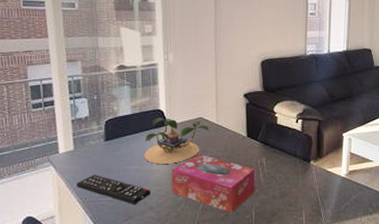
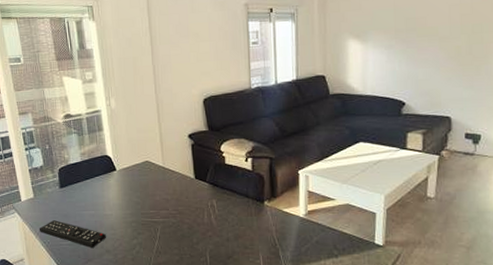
plant: present [144,118,209,164] -> none [96,163,157,208]
tissue box: present [171,154,255,213] -> none [123,198,208,256]

